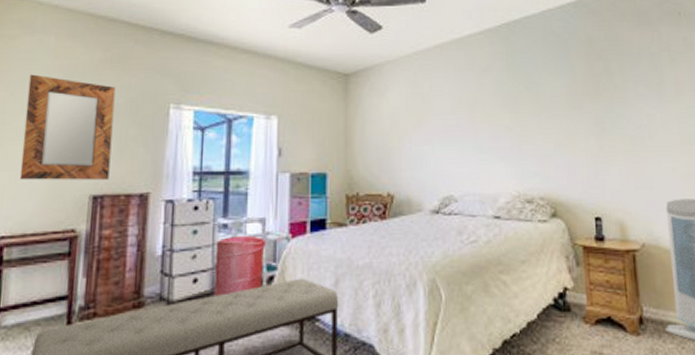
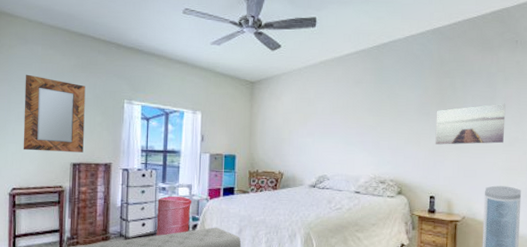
wall art: none [590,90,681,147] -> present [435,103,506,145]

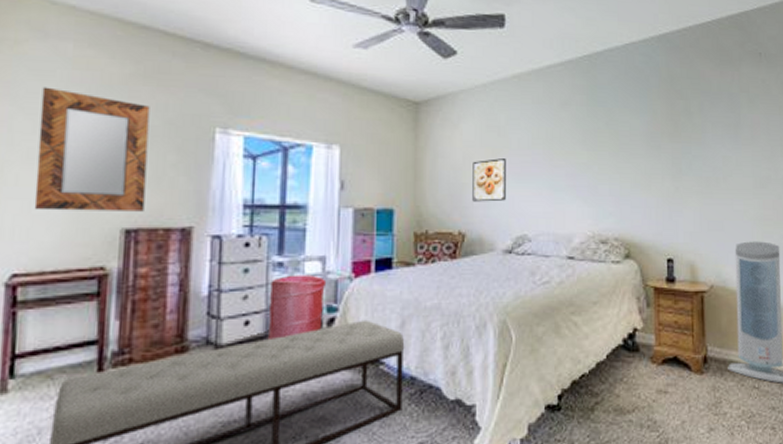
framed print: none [289,121,313,152] -> present [472,158,506,202]
wall art: present [435,103,506,145] -> none [669,132,754,188]

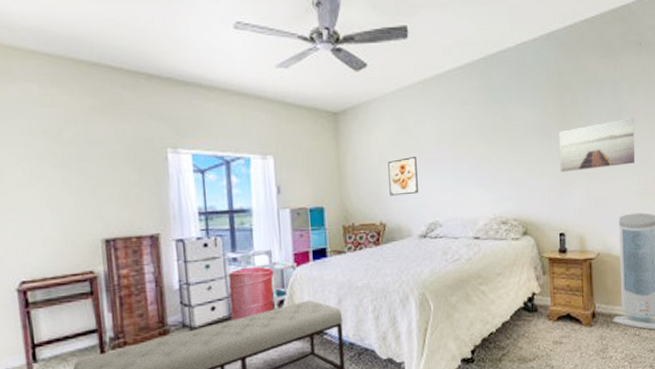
home mirror: present [34,87,150,212] -> none [18,124,118,229]
wall art: none [669,132,754,188] -> present [558,117,635,172]

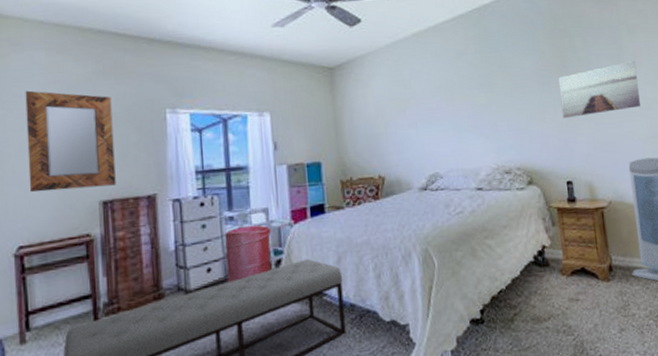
home mirror: none [18,124,118,229] -> present [25,90,116,193]
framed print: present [388,157,418,196] -> none [385,108,417,149]

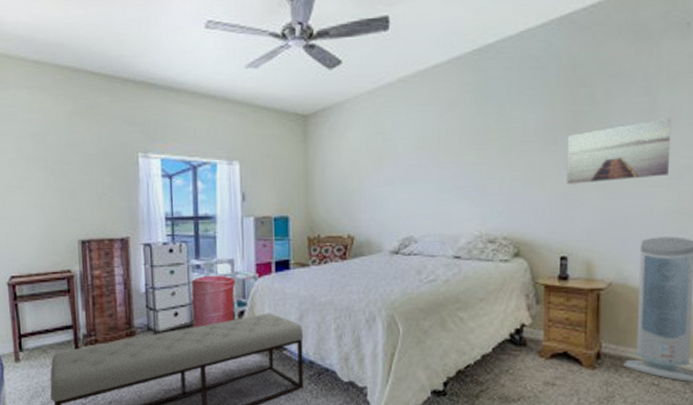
home mirror: present [25,90,116,193] -> none [11,128,93,228]

